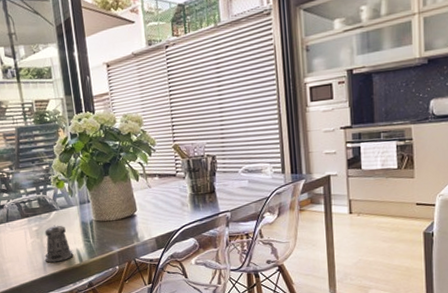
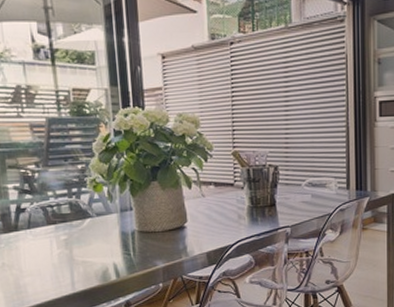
pepper shaker: present [44,225,74,263] -> none [74,234,110,278]

